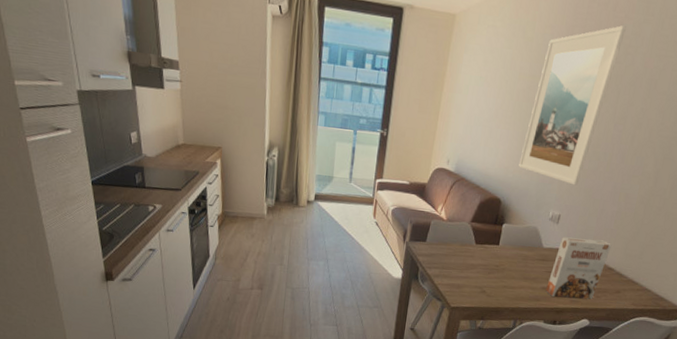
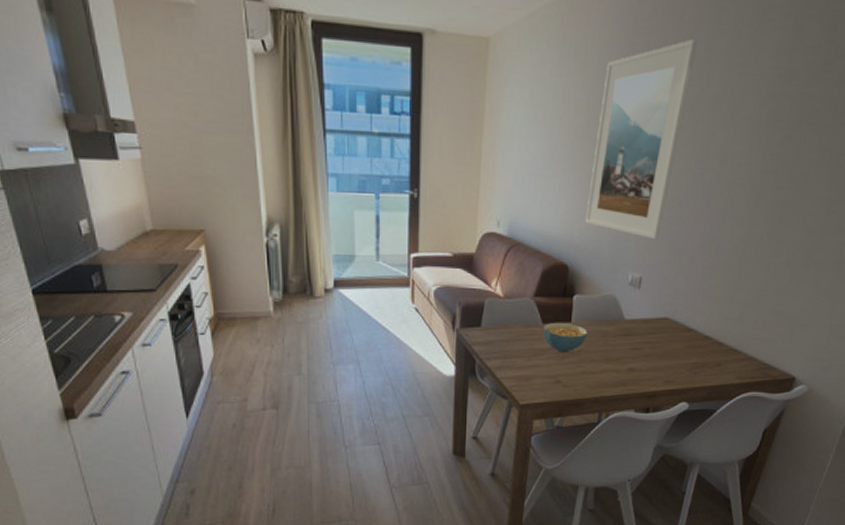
cereal bowl: none [475,244,512,269] -> present [543,322,587,353]
cereal box: present [546,237,612,300] -> none [633,303,706,379]

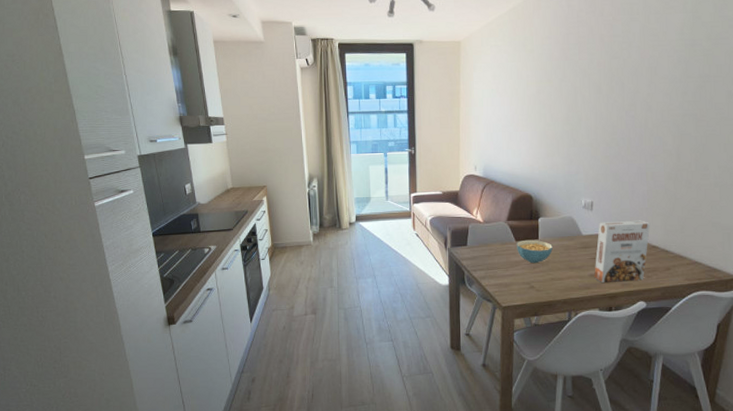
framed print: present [585,39,697,240] -> none [542,27,616,172]
cereal box: none [633,303,706,379] -> present [594,220,651,282]

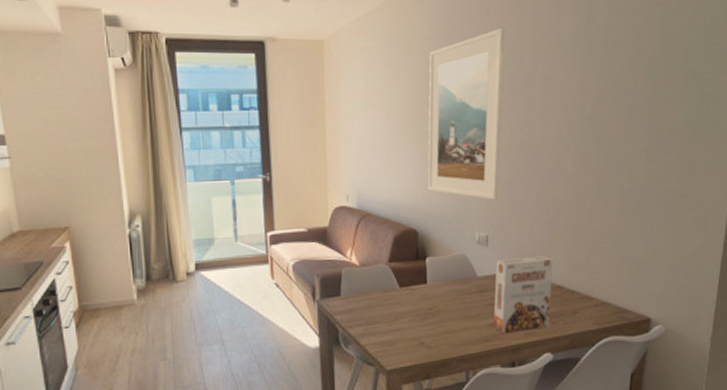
cereal bowl: present [517,239,553,264] -> none [401,284,444,314]
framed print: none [542,27,616,172] -> present [427,28,505,200]

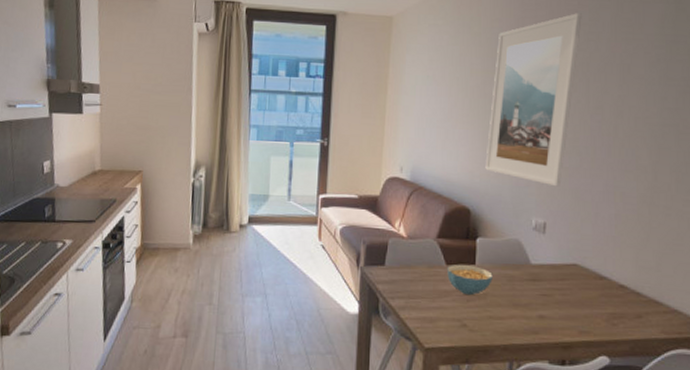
cereal bowl: none [401,284,444,314] -> present [447,264,493,296]
cereal box: present [493,256,554,333] -> none [544,249,618,329]

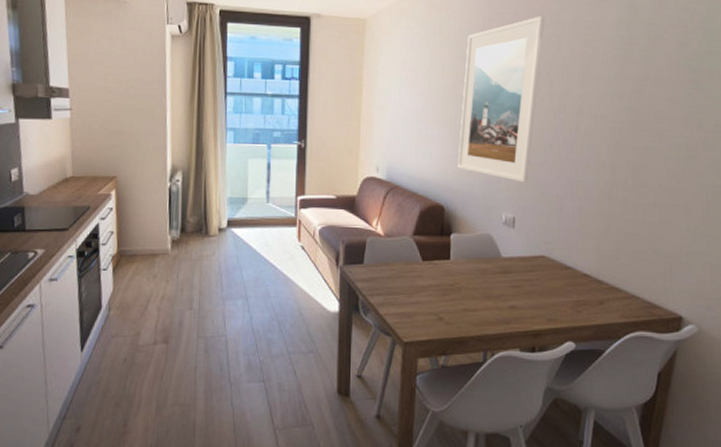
cereal bowl: present [447,264,493,296] -> none [424,259,466,290]

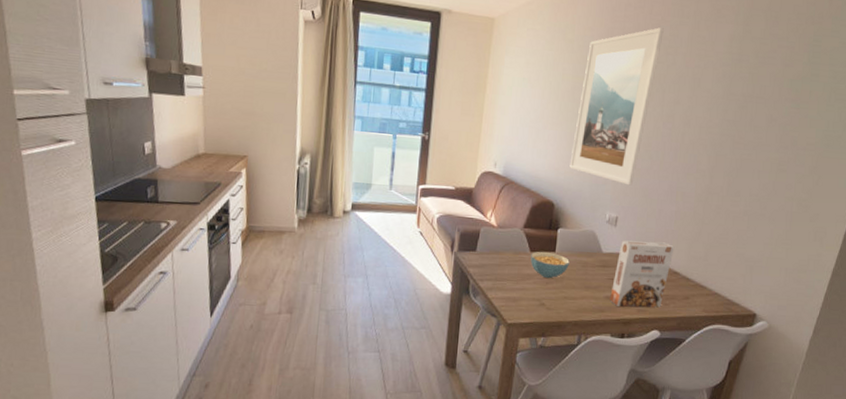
cereal bowl: none [424,259,466,290] -> present [530,251,570,279]
cereal box: none [515,242,582,317] -> present [610,240,675,308]

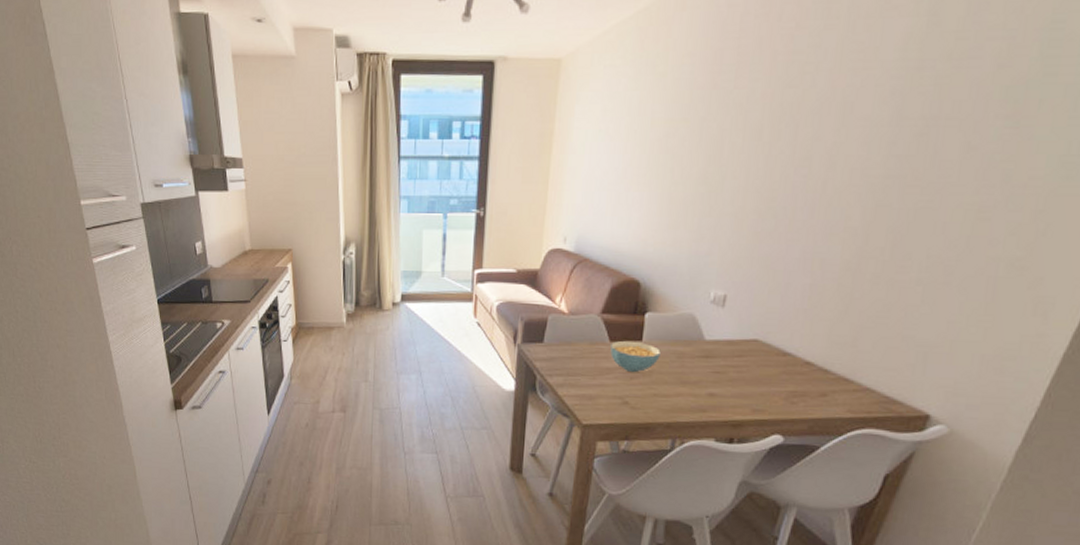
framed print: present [569,27,664,186] -> none [661,38,799,255]
cereal box: present [610,240,675,308] -> none [714,324,808,407]

